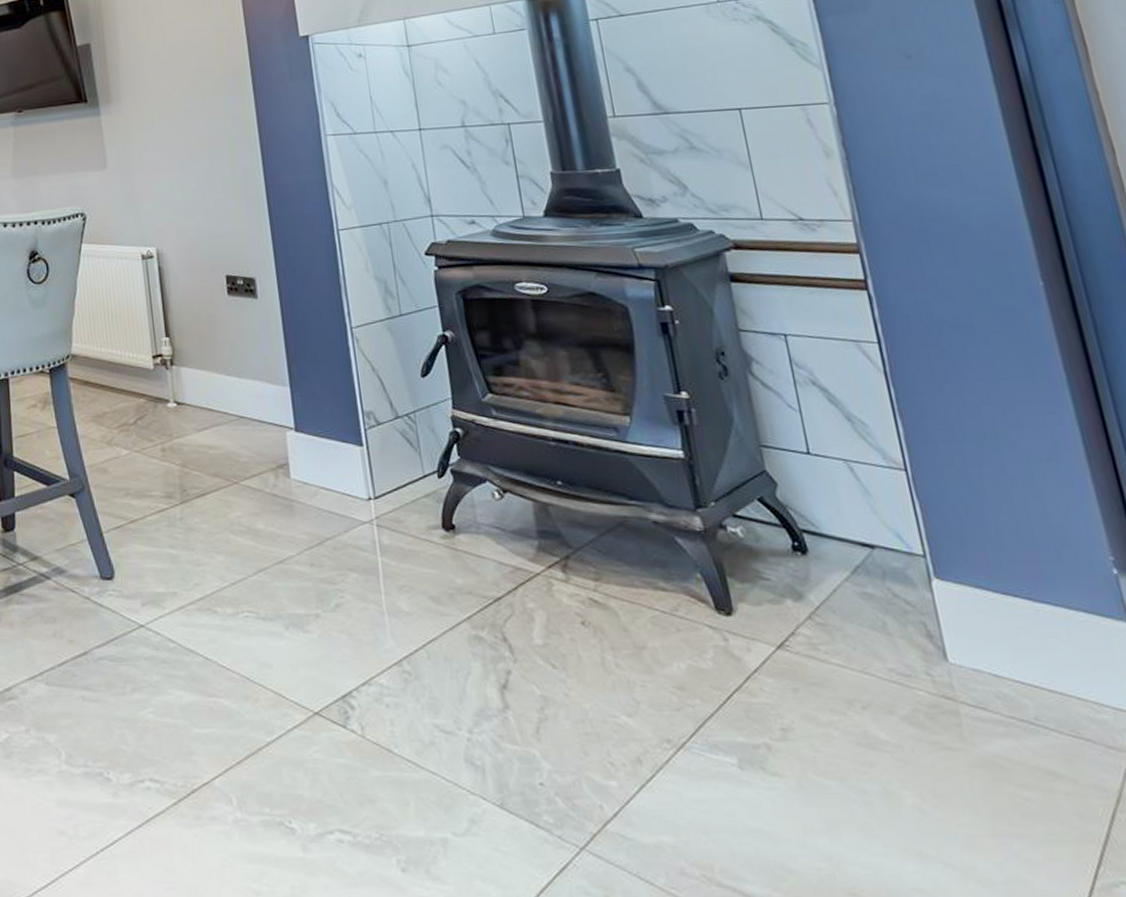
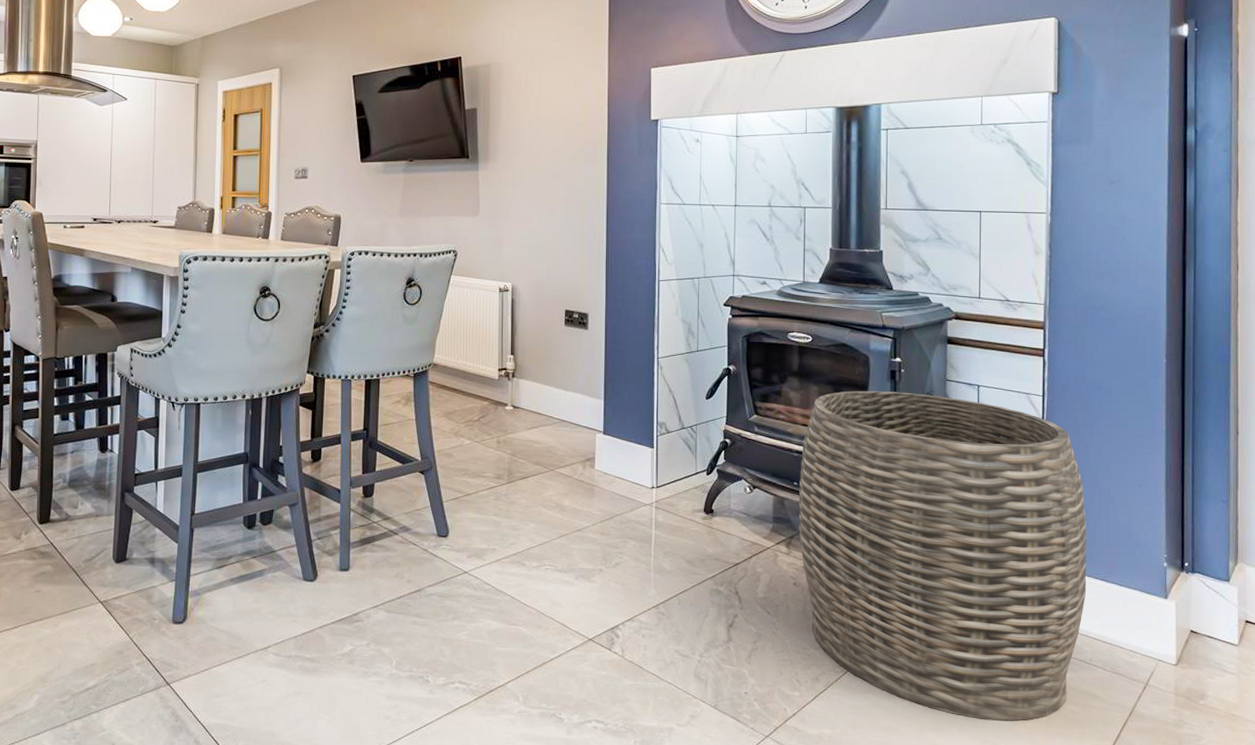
woven basket: none [559,350,1014,816] -> present [799,391,1087,721]

